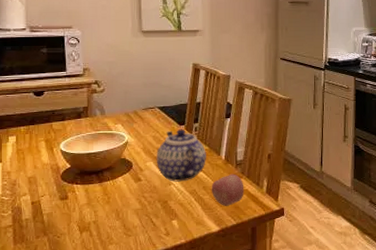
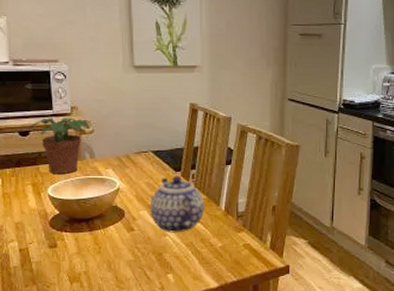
potted plant: none [42,78,100,130] -> present [27,118,89,174]
apple: present [211,174,244,206] -> none [209,226,246,261]

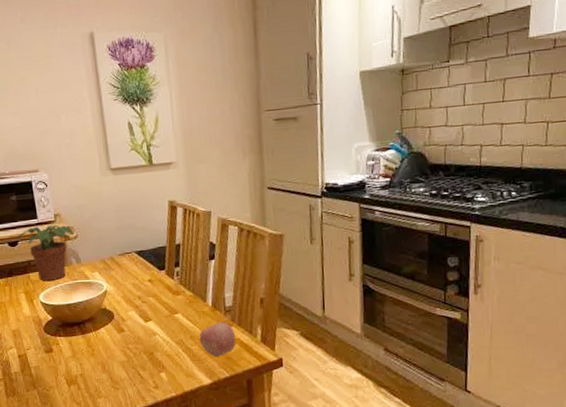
teapot: present [150,175,204,233] -> none [137,274,192,332]
apple: none [209,226,246,261] -> present [199,321,236,357]

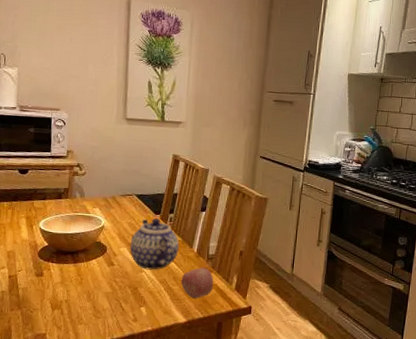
potted plant: present [16,225,73,281] -> none [27,159,82,210]
teapot: none [137,274,192,332] -> present [129,218,179,270]

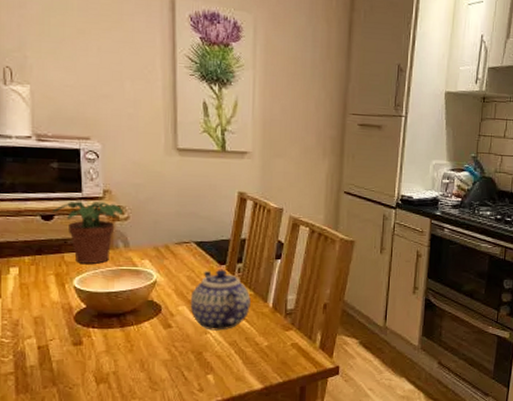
potted plant: none [27,159,82,210] -> present [52,201,124,264]
apple: present [181,267,214,299] -> none [254,324,294,361]

